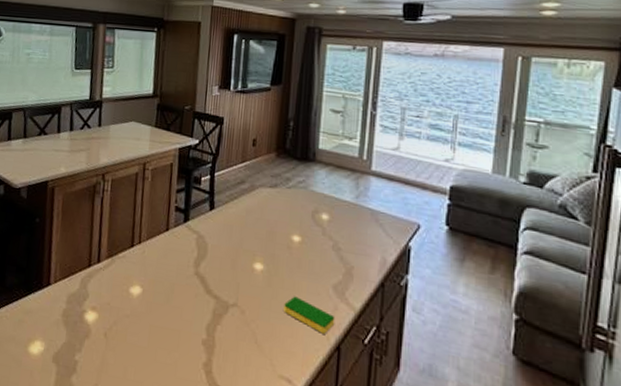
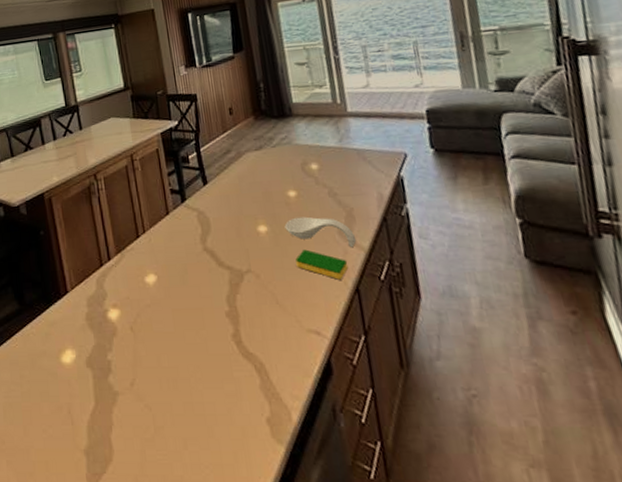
spoon rest: none [281,262,350,306] -> present [284,216,357,248]

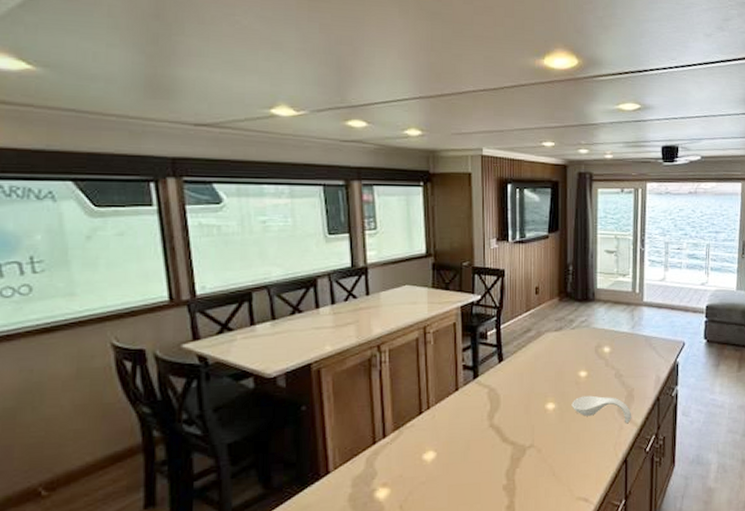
dish sponge: present [295,249,349,280] -> none [577,425,621,452]

